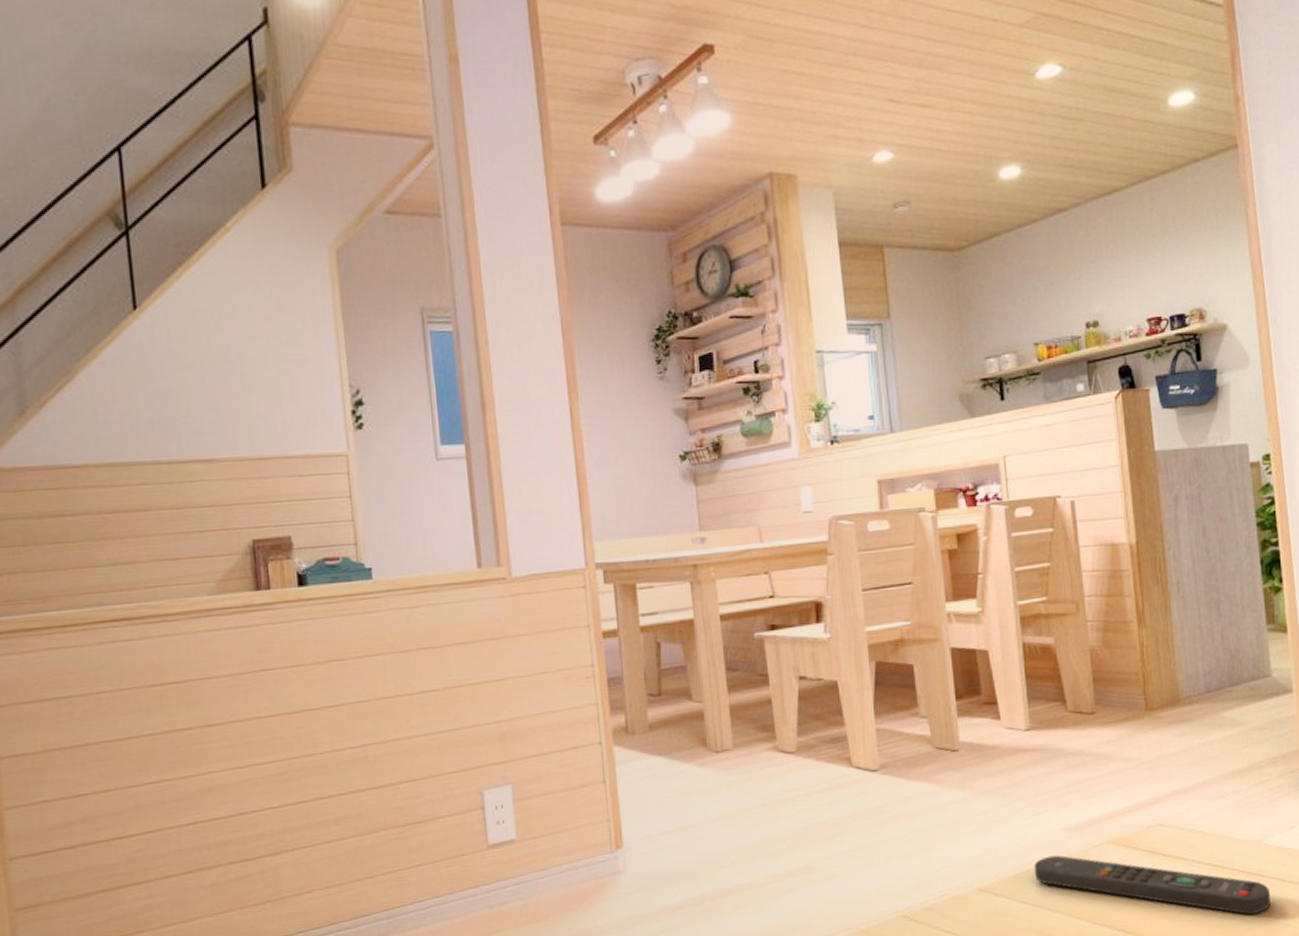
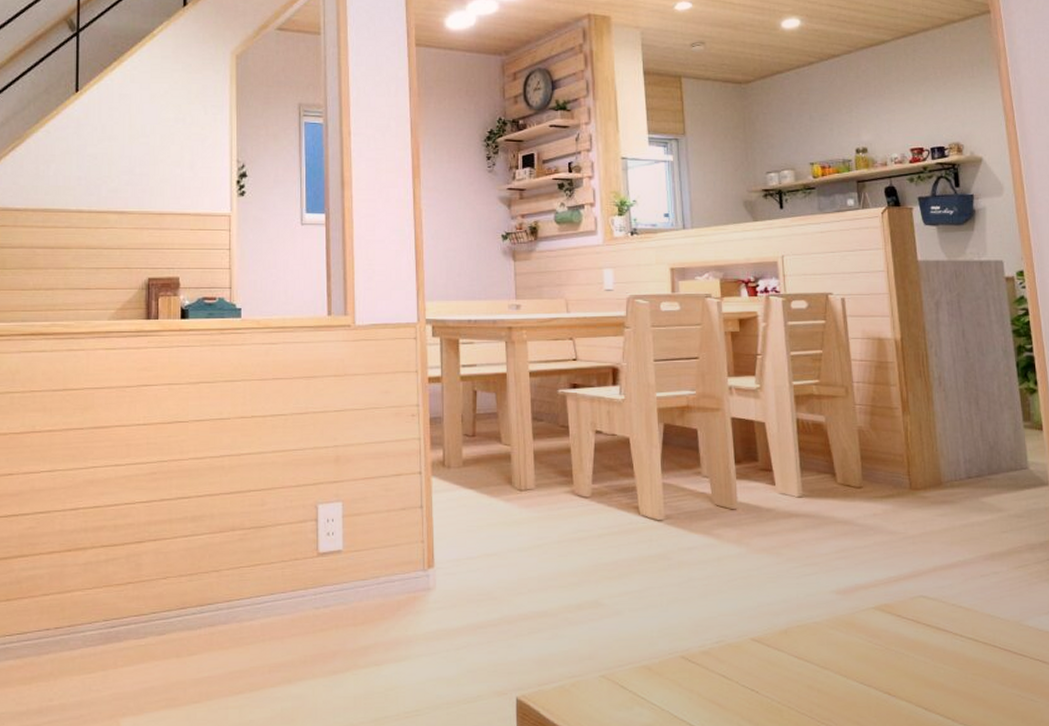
remote control: present [1034,855,1271,915] -> none [804,615,1032,692]

